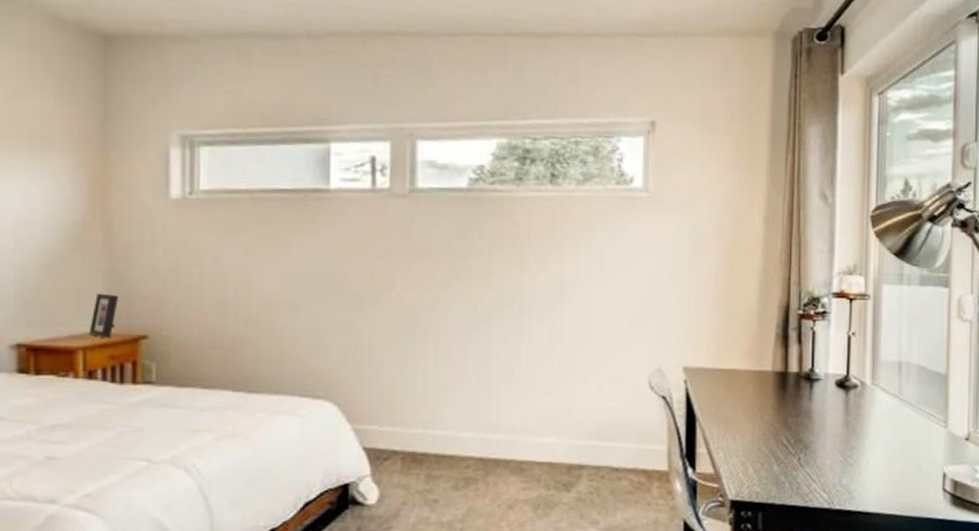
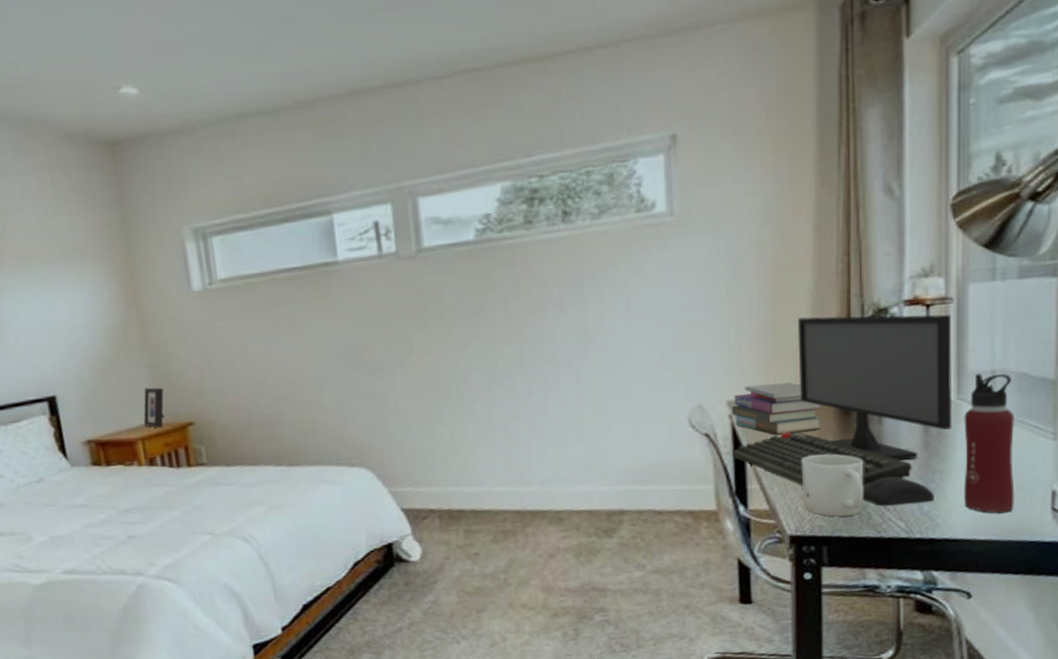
computer keyboard: none [685,401,835,456] -> present [732,431,912,485]
books: none [687,355,763,403] -> present [732,382,822,435]
mug: none [743,424,796,485] -> present [801,453,864,517]
computer monitor: none [746,298,869,436] -> present [797,314,952,461]
computer mouse: none [793,449,852,476] -> present [862,476,934,505]
water bottle: none [875,364,915,490] -> present [963,374,1015,513]

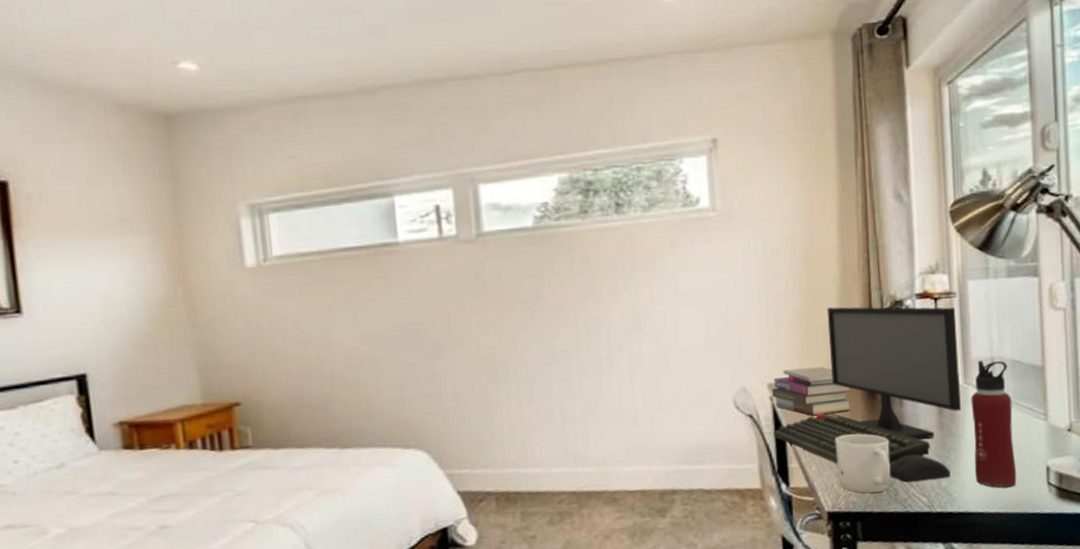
picture frame: present [143,387,165,428] -> none [184,365,209,409]

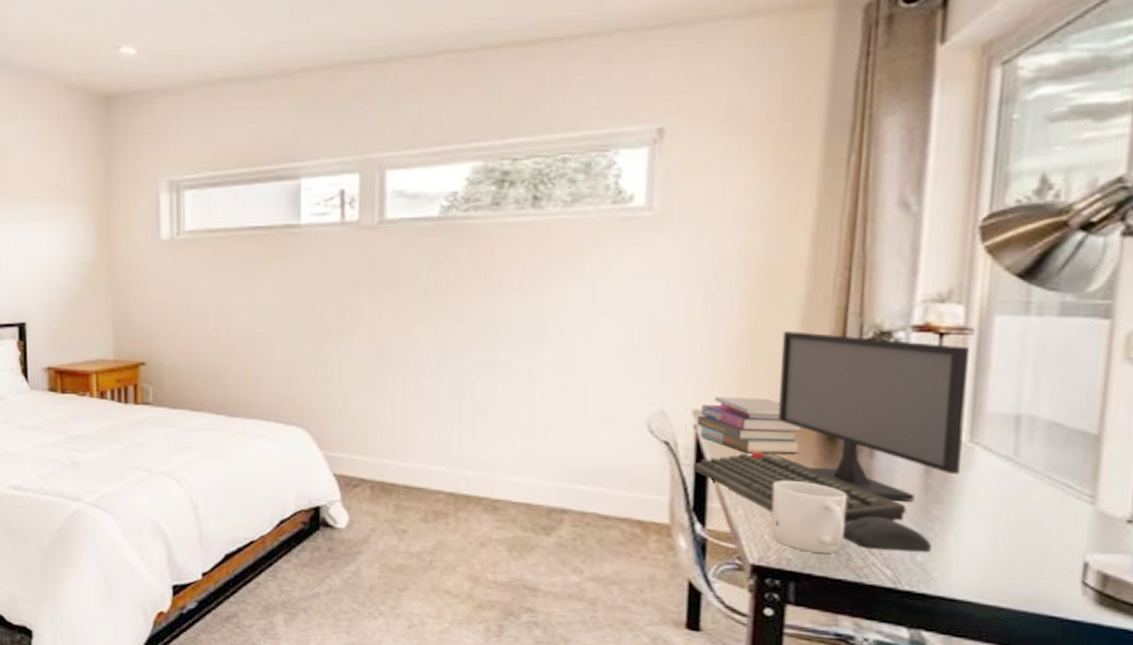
water bottle: present [971,360,1017,488] -> none [968,417,1042,578]

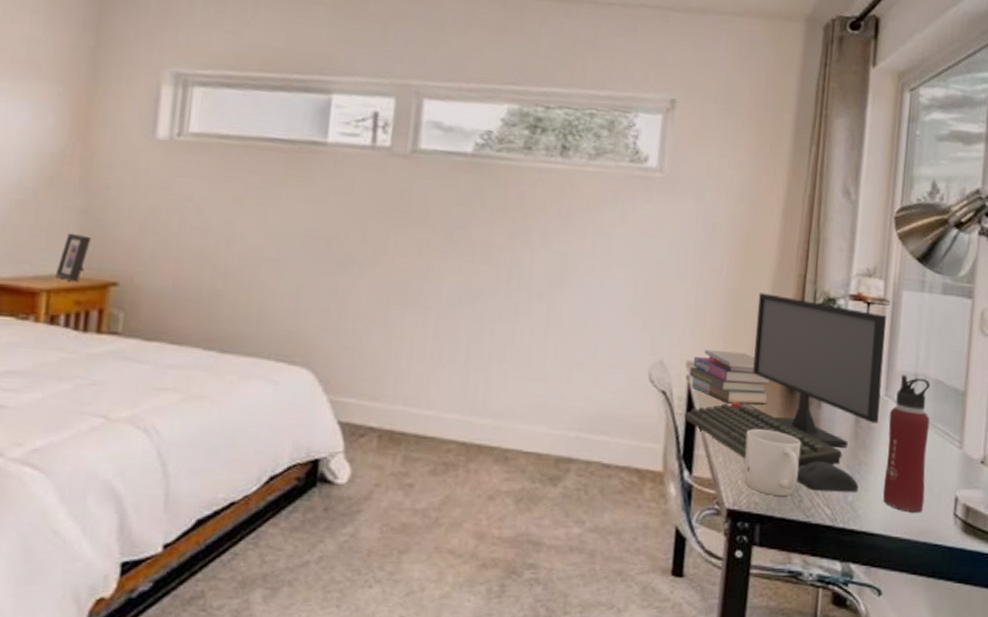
picture frame: none [100,325,122,364] -> present [55,232,91,283]
water bottle: none [968,417,1042,578] -> present [882,375,931,512]

